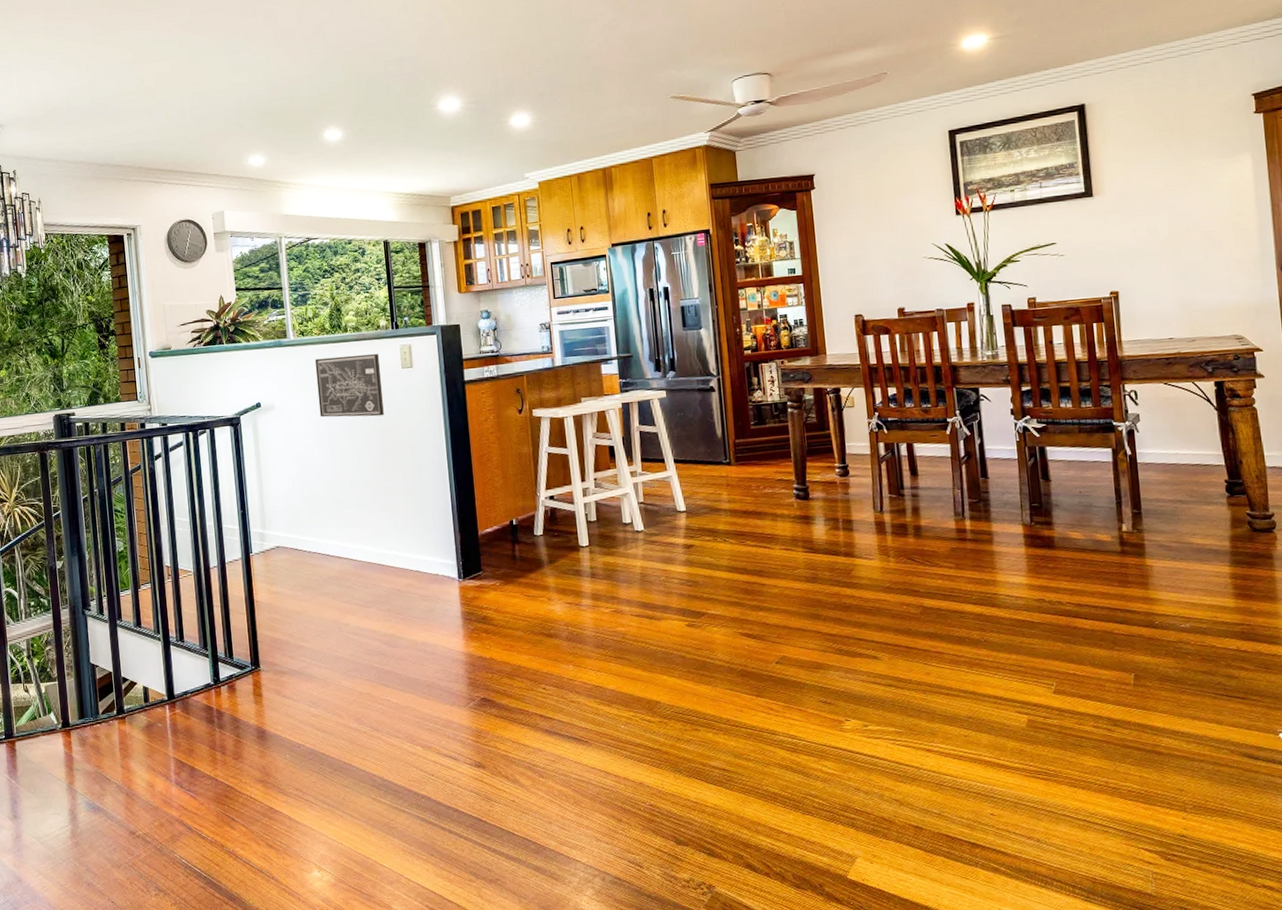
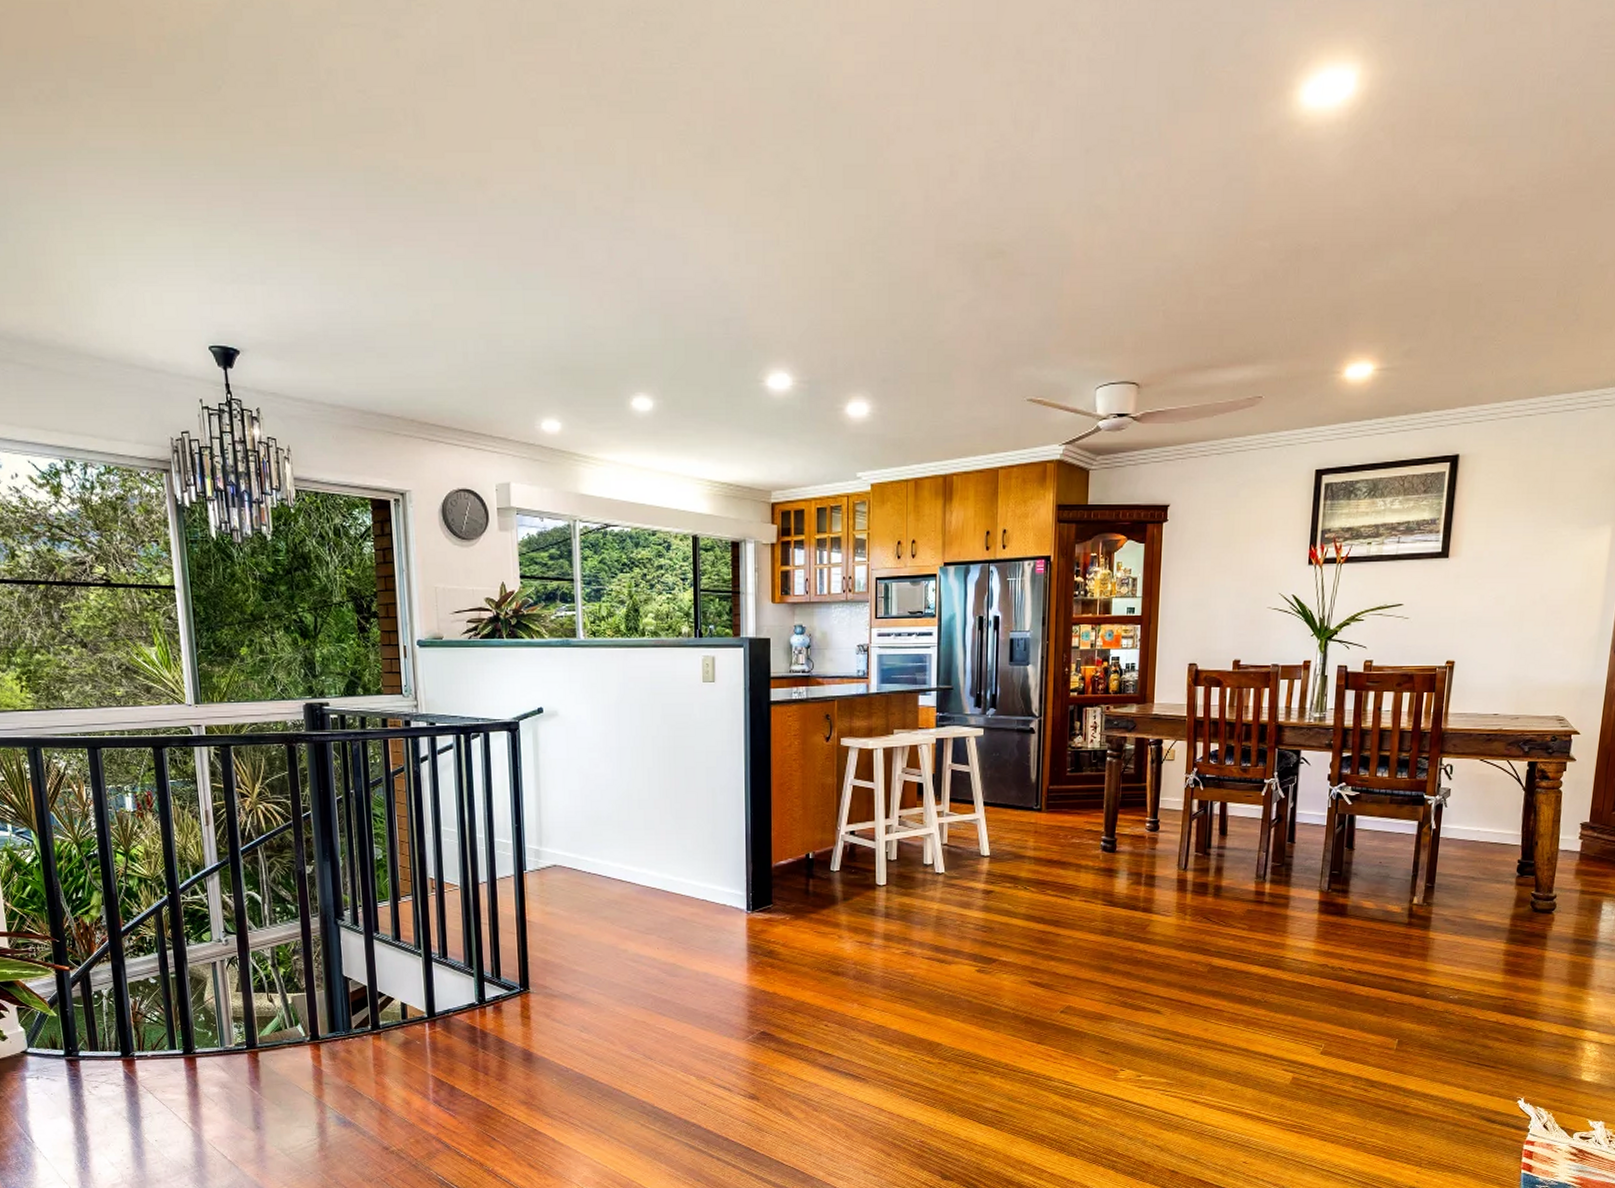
wall art: present [314,353,384,418] -> none [606,663,680,733]

